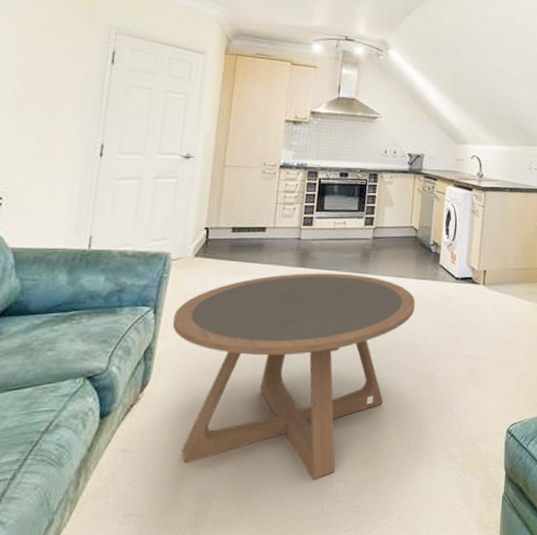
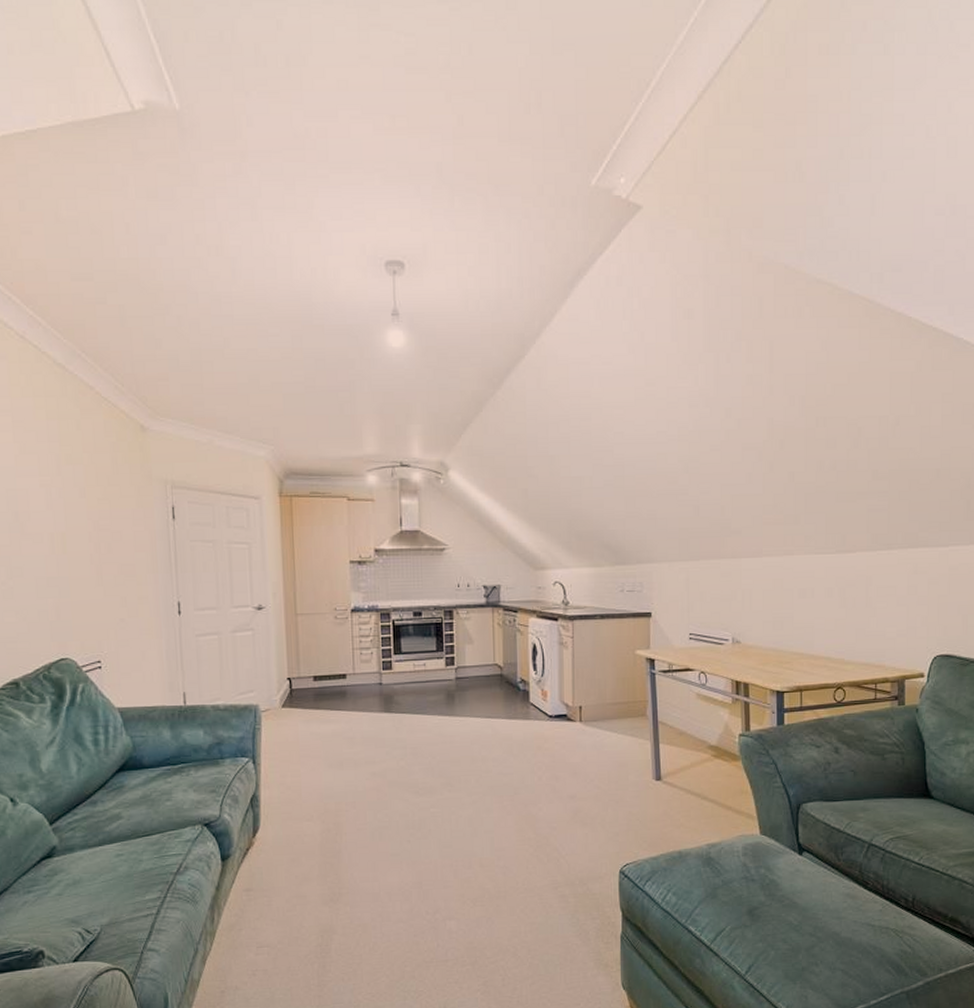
coffee table: present [173,273,416,480] -> none [272,716,509,918]

